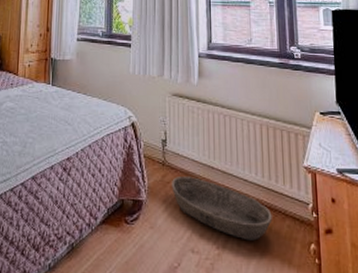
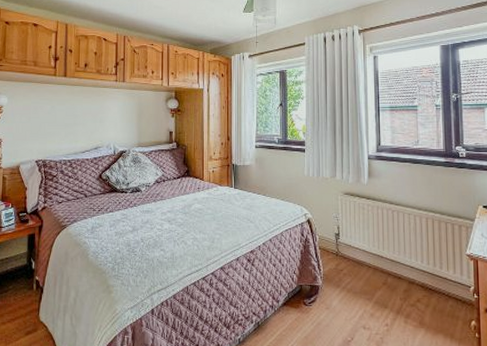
basket: present [172,177,272,241] -> none [345,265,436,319]

